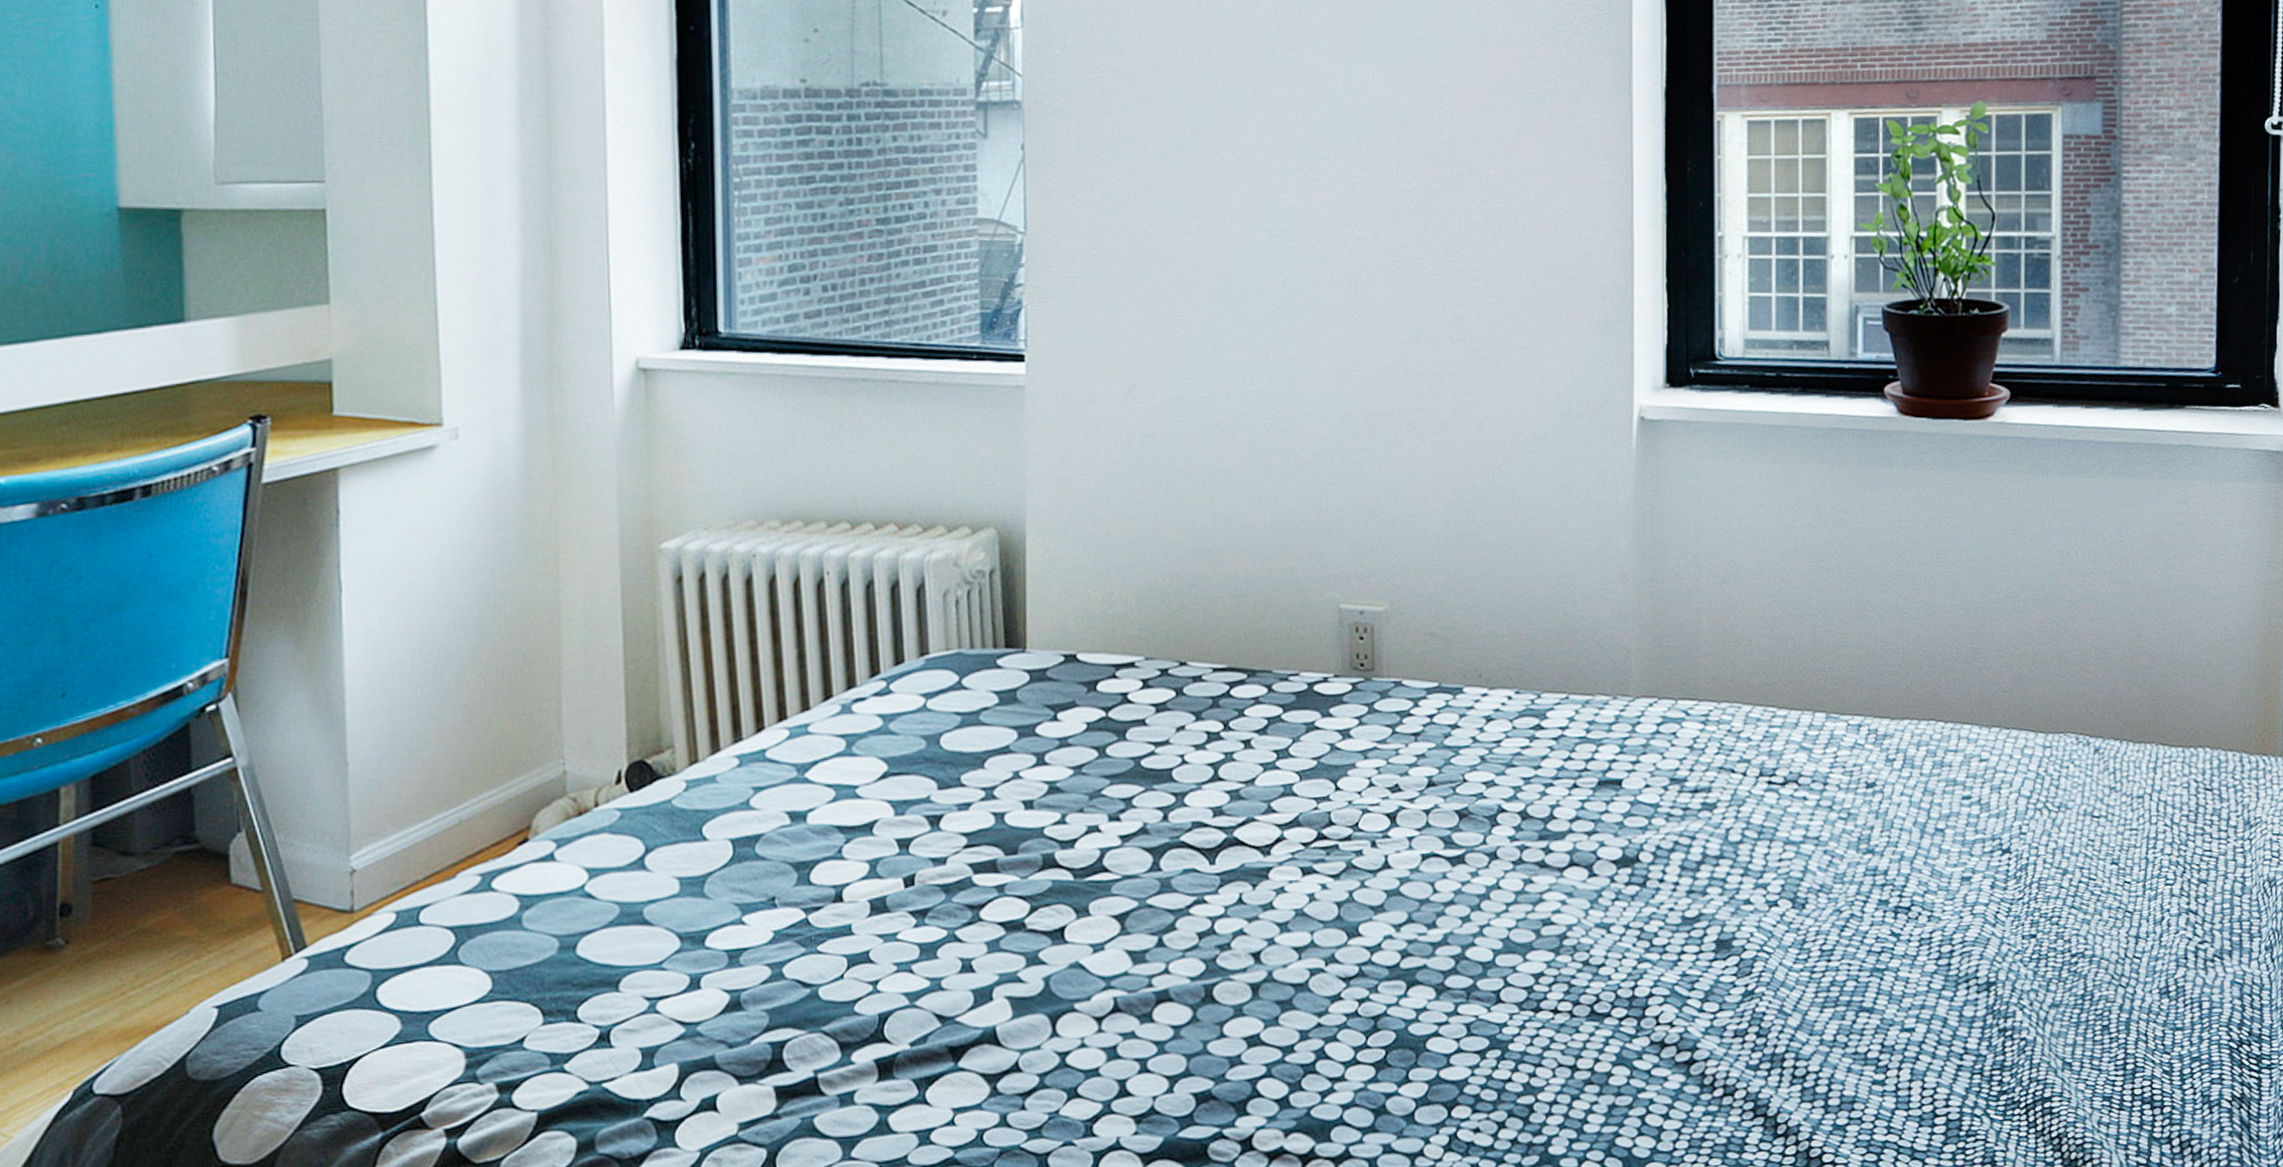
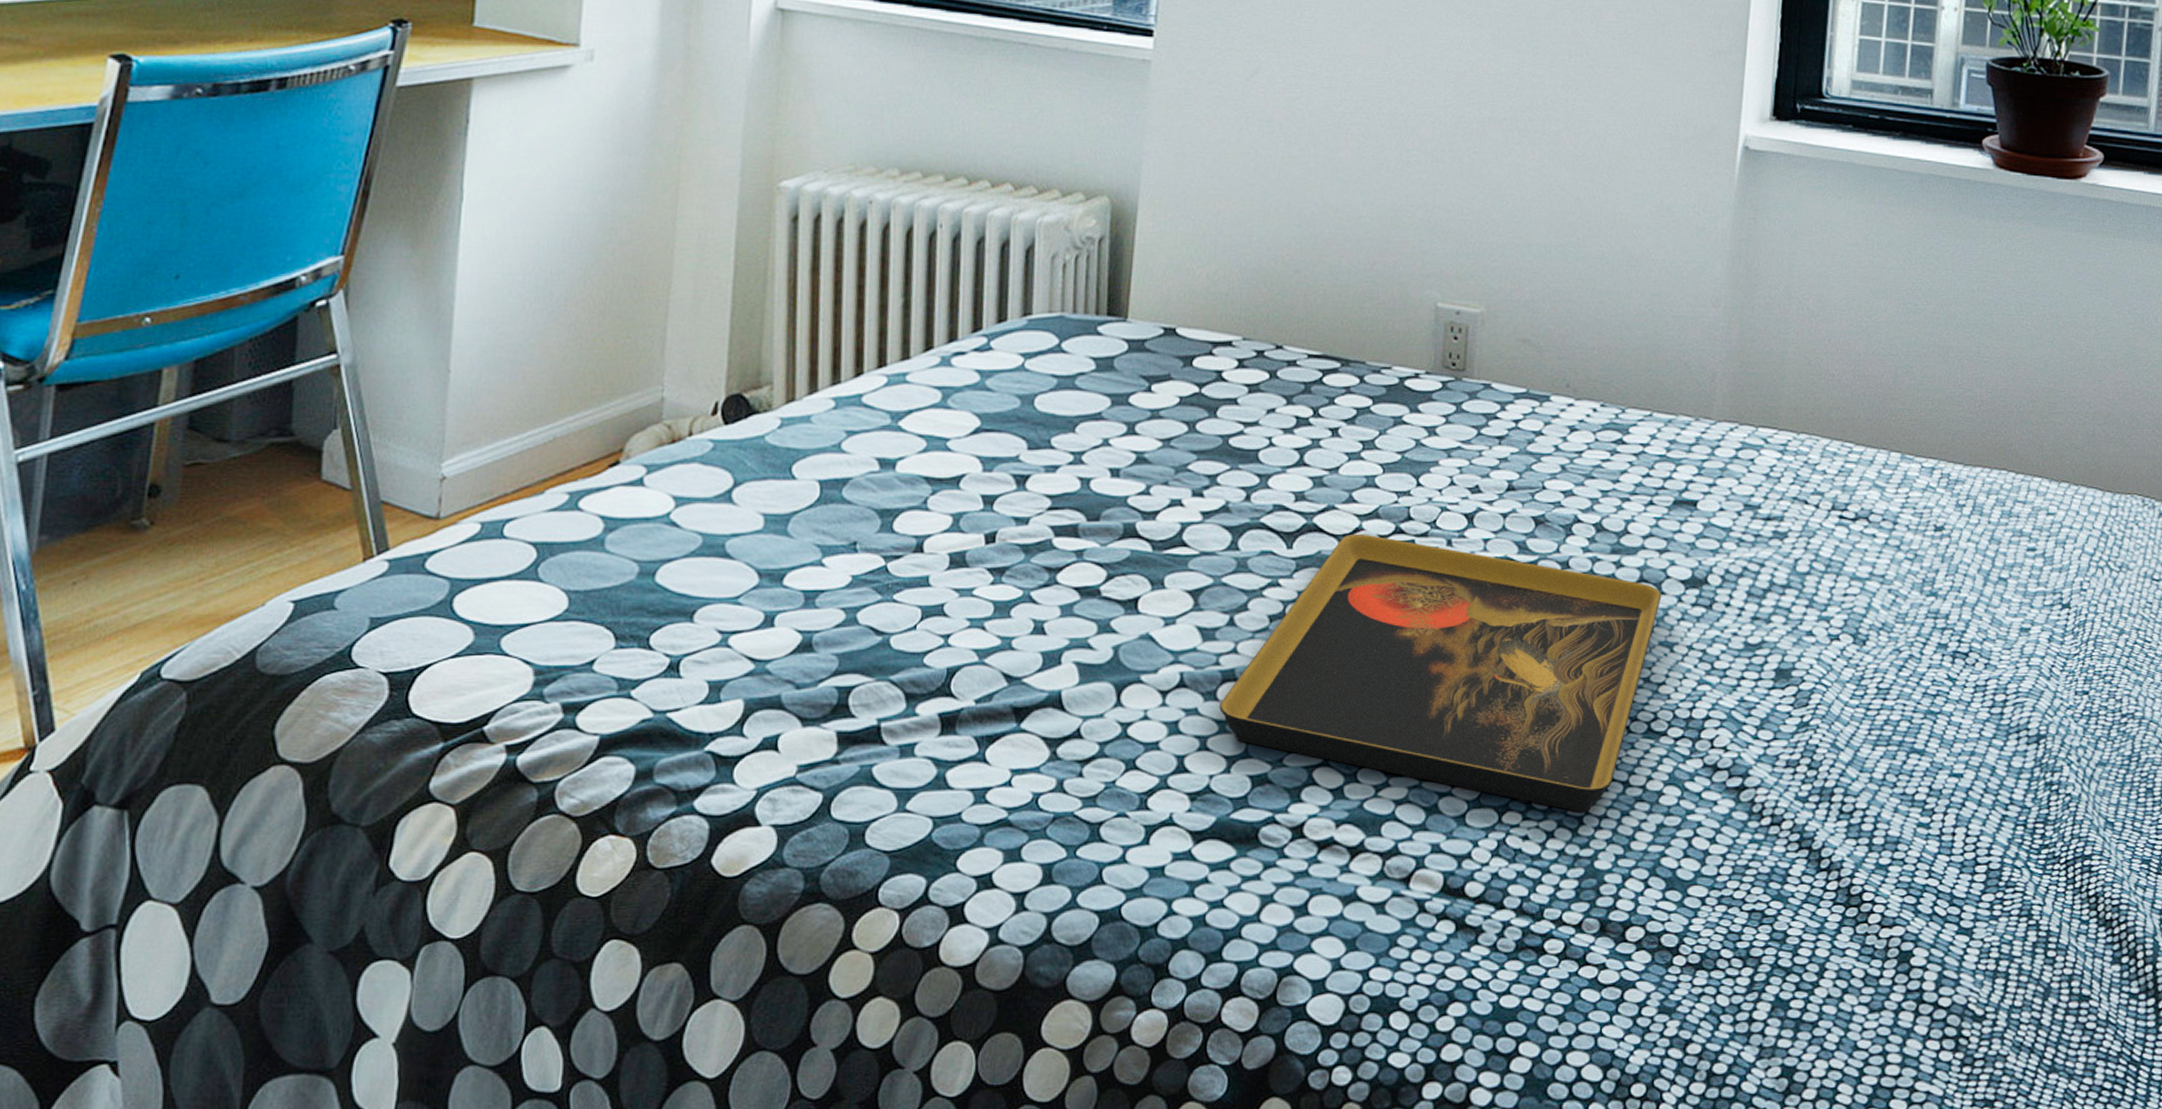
decorative tray: none [1156,843,1594,1101] -> present [1219,533,1662,812]

